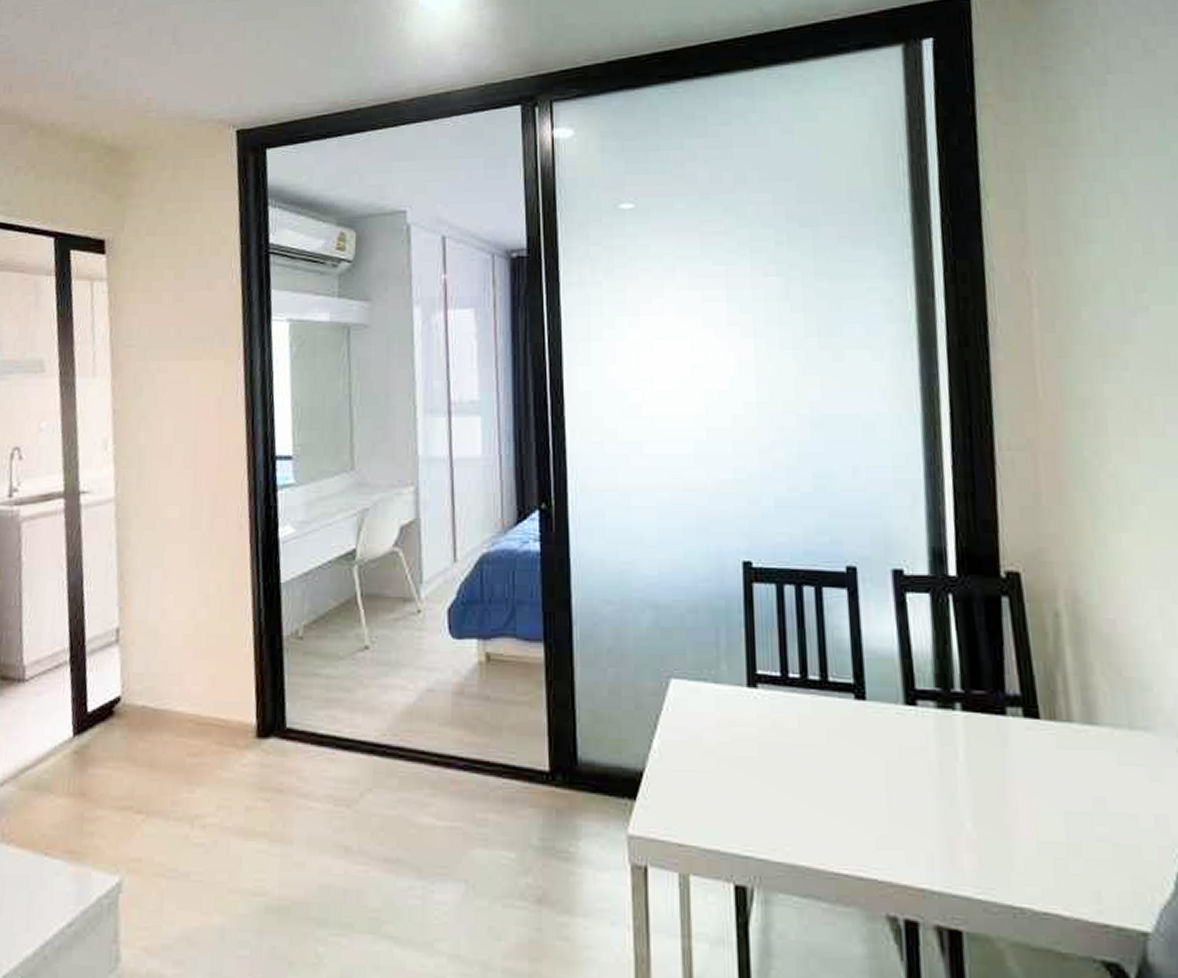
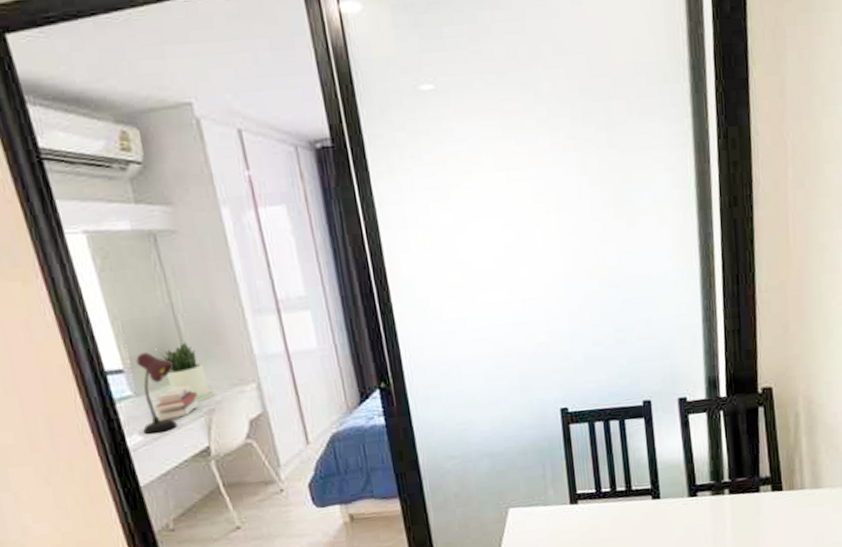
desk lamp: none [296,442,340,528] -> present [136,352,177,435]
books: none [312,480,355,515] -> present [154,385,199,422]
planter: none [328,434,373,499] -> present [159,341,215,402]

